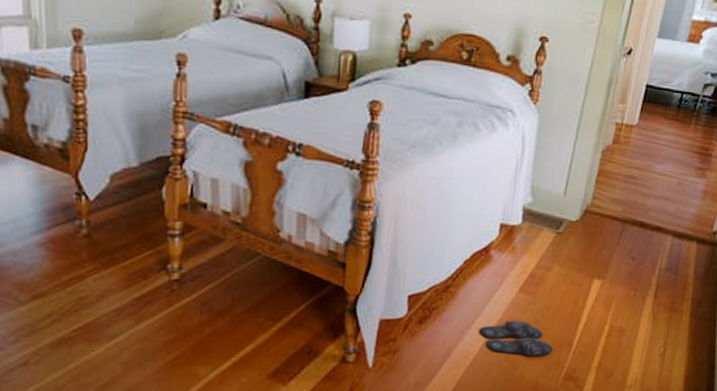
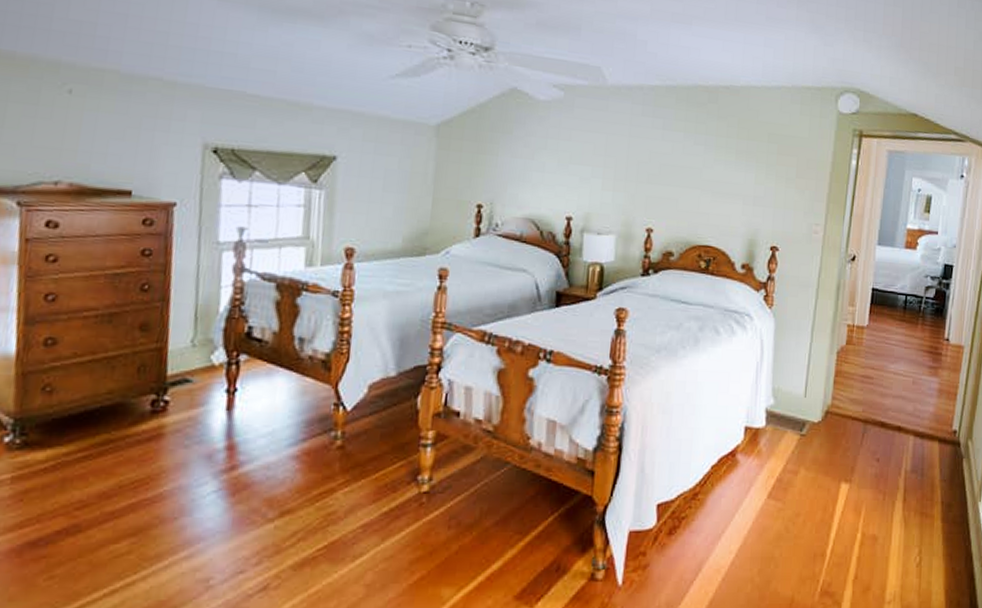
slippers: present [479,320,552,357] -> none [729,529,806,570]

